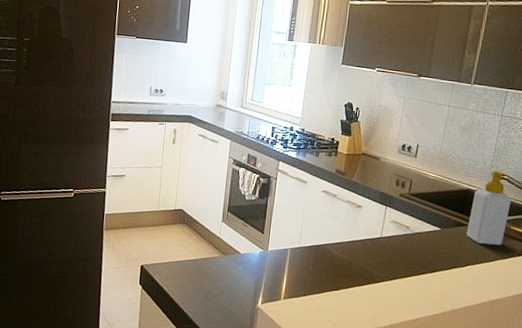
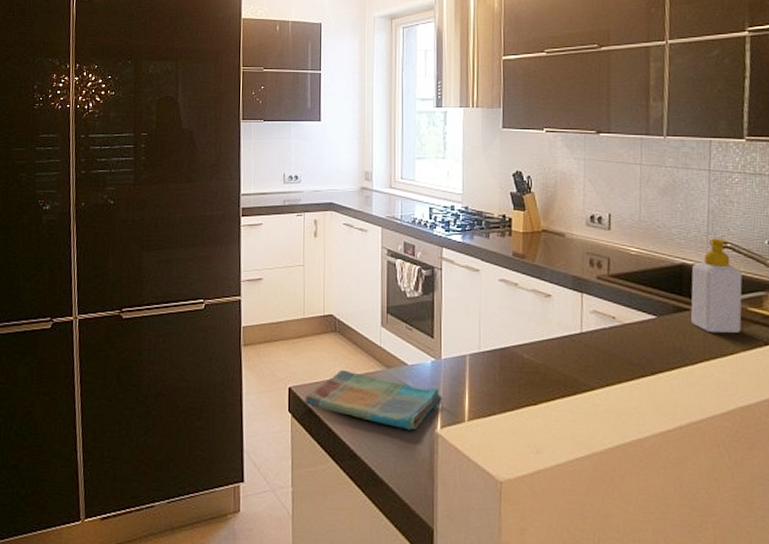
dish towel: none [153,254,264,304] -> present [305,370,441,431]

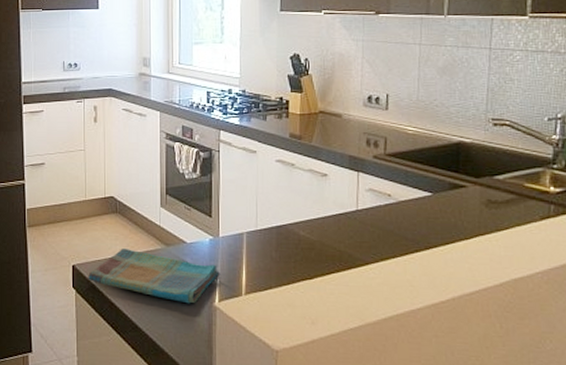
soap bottle: present [691,238,743,334] -> none [467,116,520,209]

